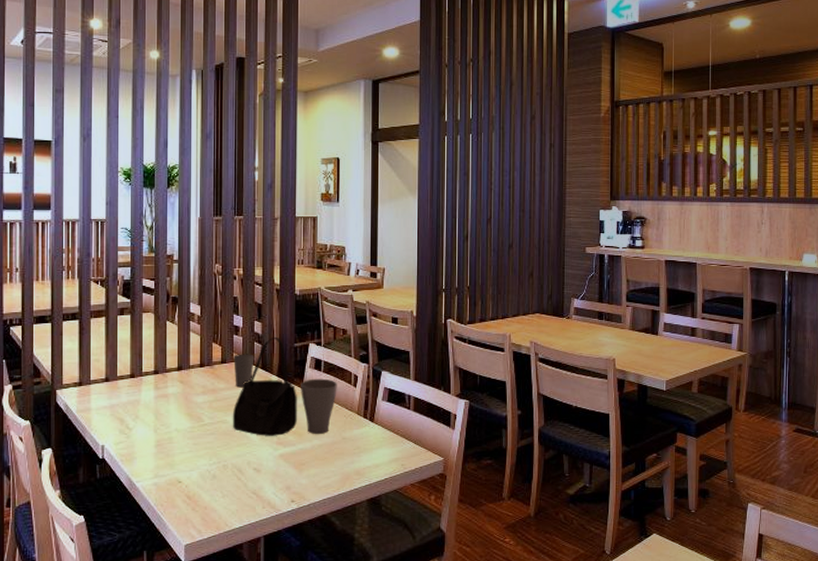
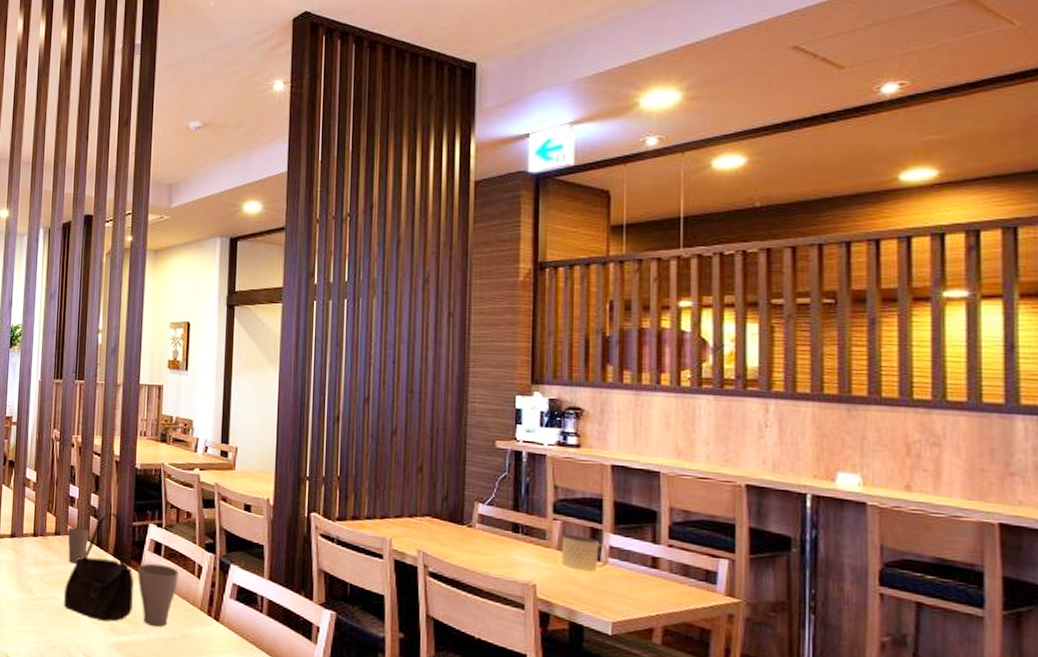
mug: none [632,316,664,344] -> present [561,534,609,573]

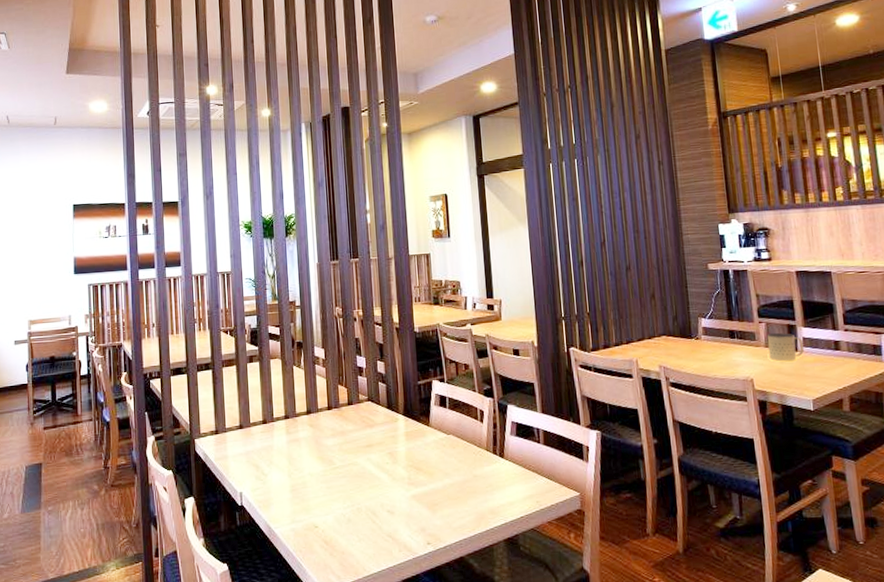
handbag: present [63,512,134,622] -> none [362,375,427,477]
cup: present [67,527,90,564] -> none [359,394,380,429]
cup: present [137,563,179,627] -> none [427,415,464,473]

